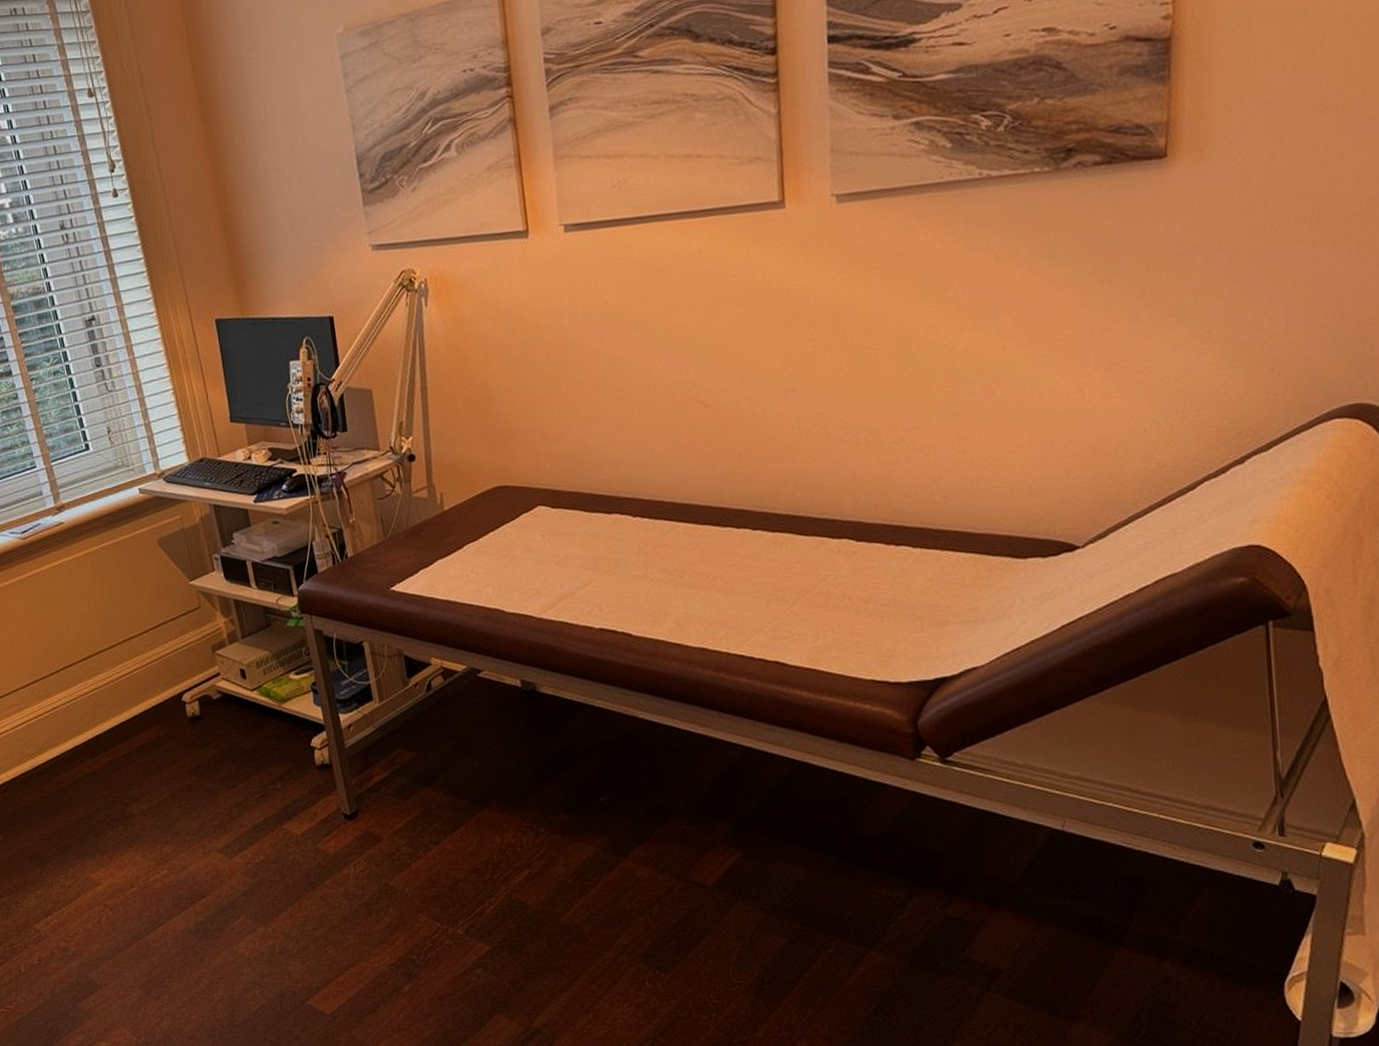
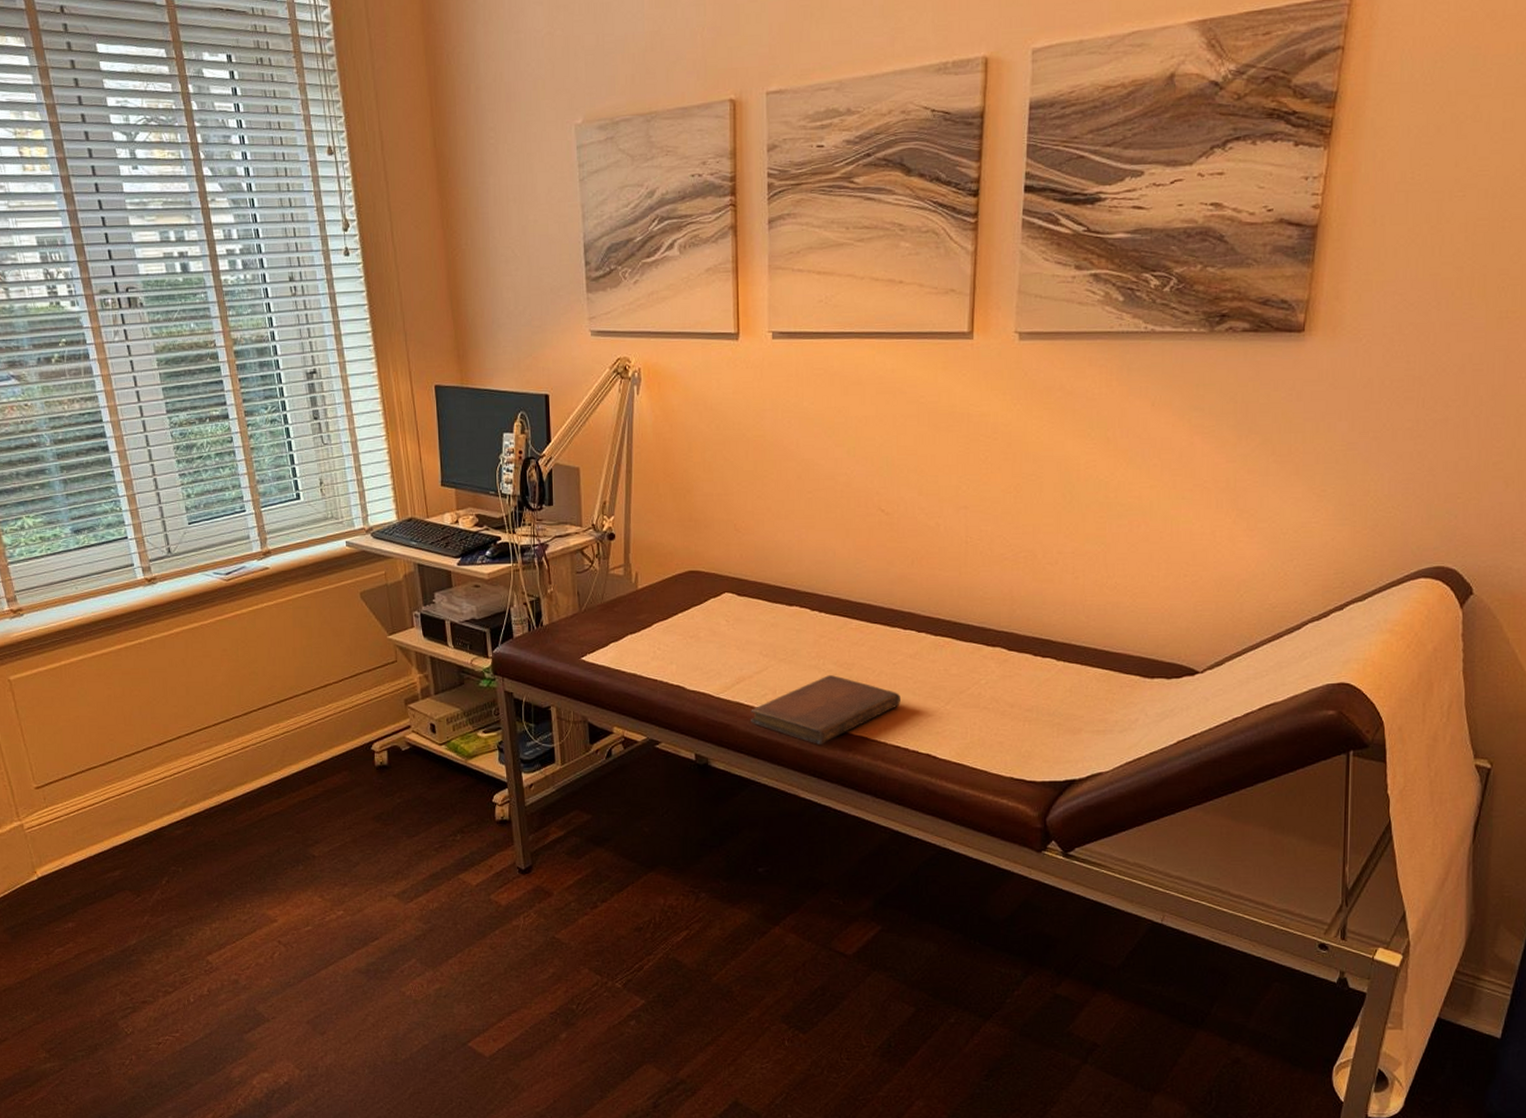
notebook: none [576,584,741,660] -> present [751,675,900,745]

